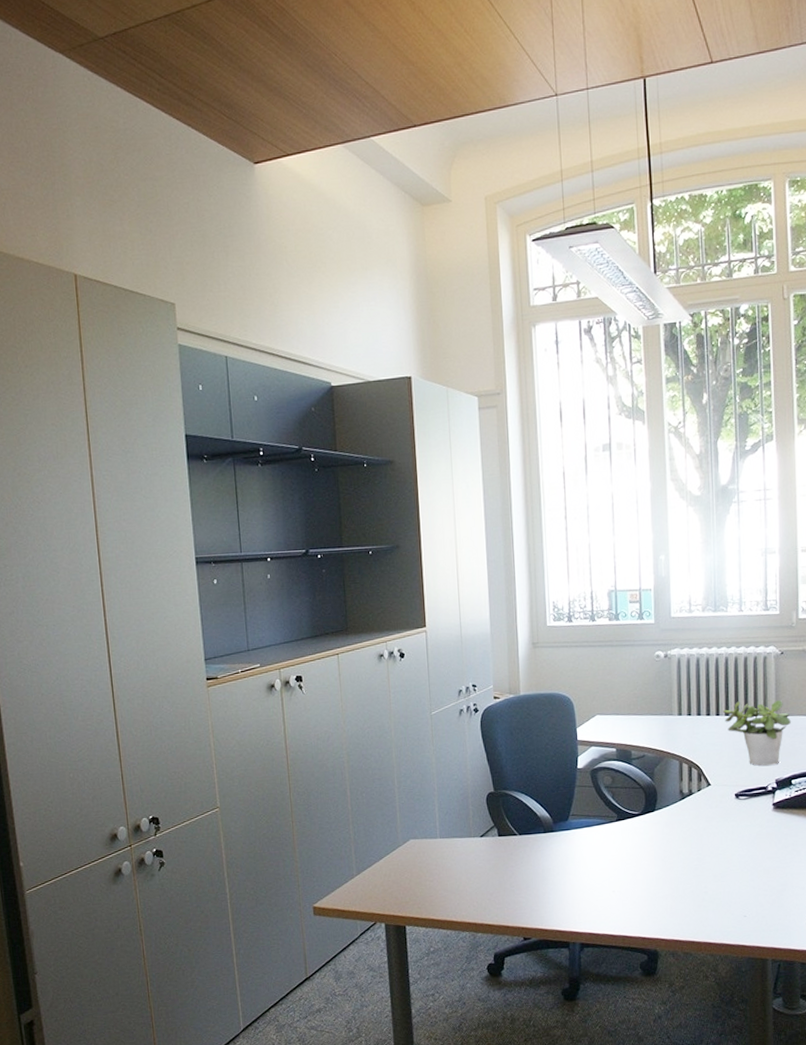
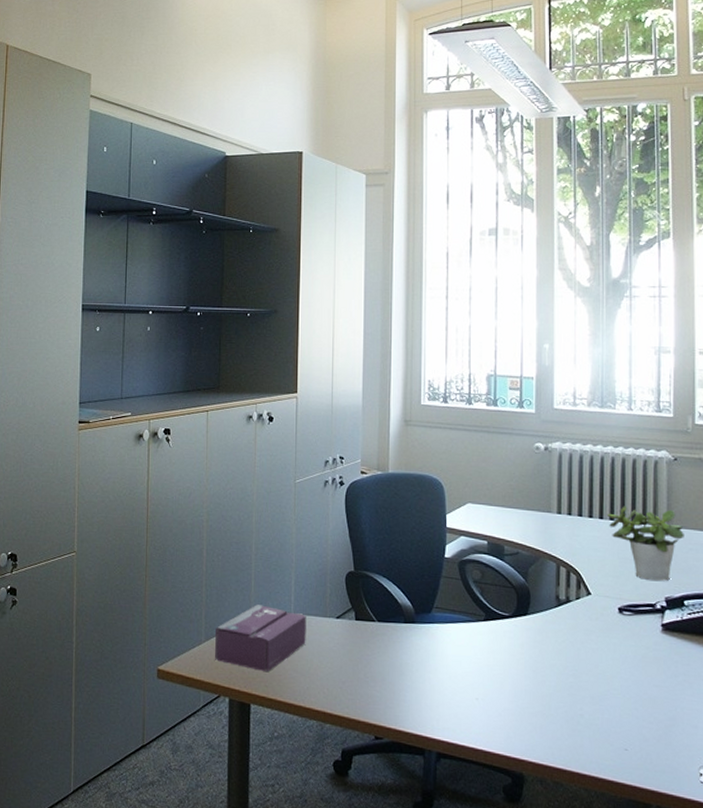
tissue box: none [366,834,454,895] -> present [215,604,306,673]

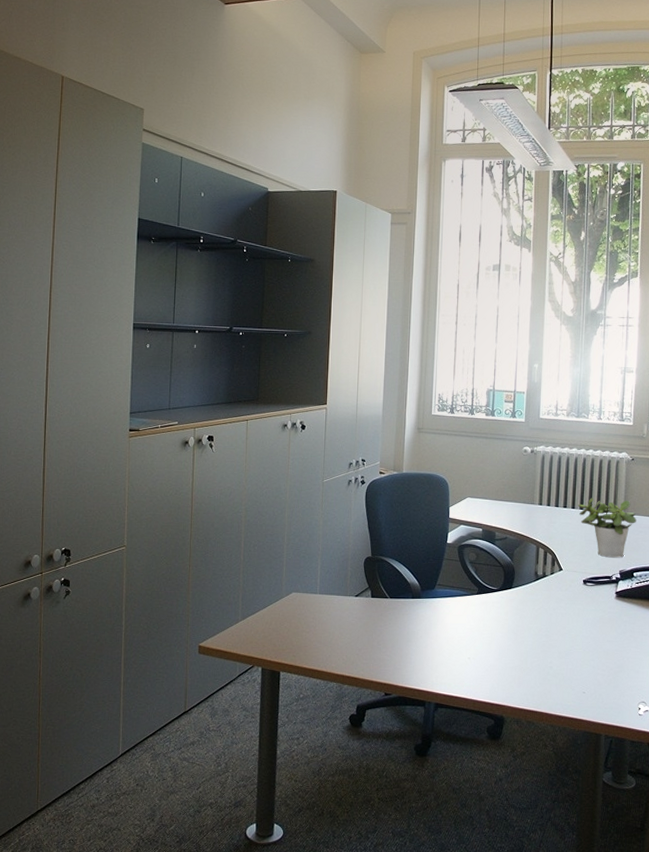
tissue box: present [215,604,306,673] -> none [250,587,330,644]

